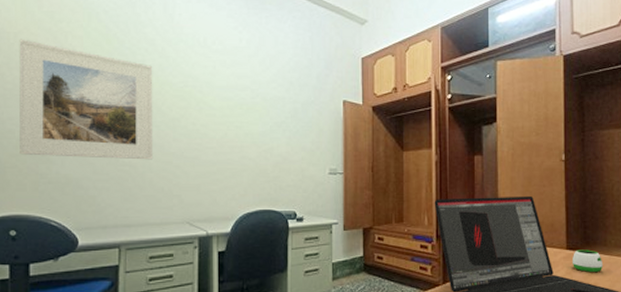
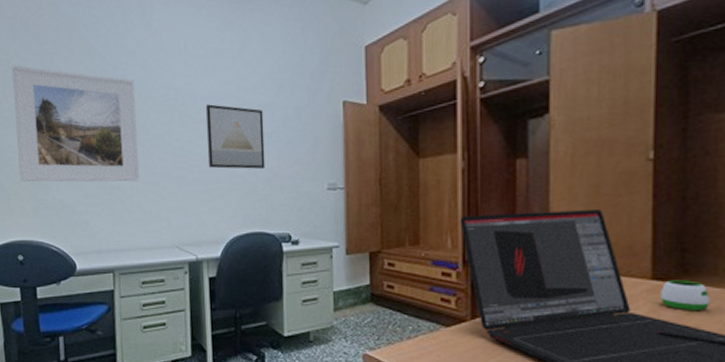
wall art: none [221,94,275,153] -> present [205,104,265,169]

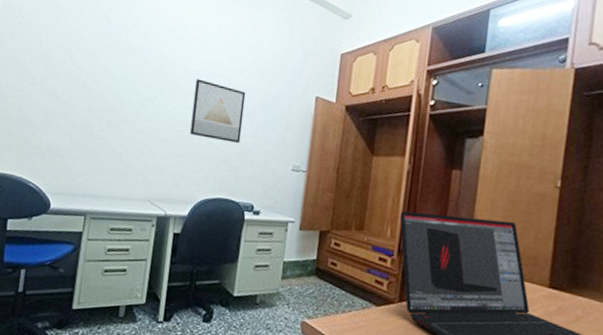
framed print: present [11,65,140,182] -> none [11,12,135,137]
mug: present [661,280,711,312] -> none [554,290,593,320]

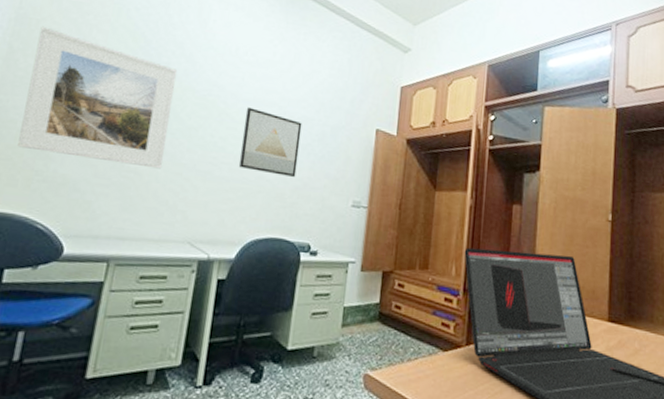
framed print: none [11,12,135,137] -> present [17,26,178,169]

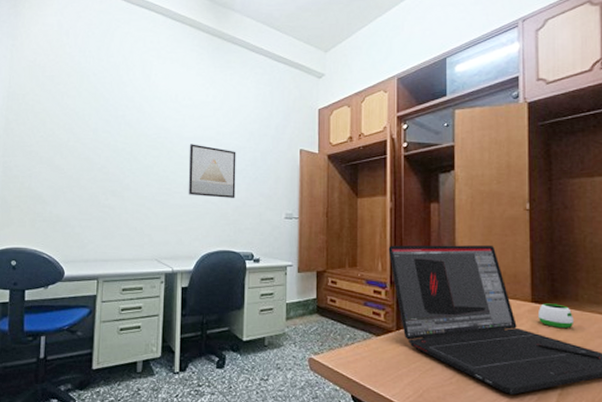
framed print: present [17,26,178,169] -> none [22,99,132,203]
mug: none [614,323,649,352] -> present [539,303,575,329]

